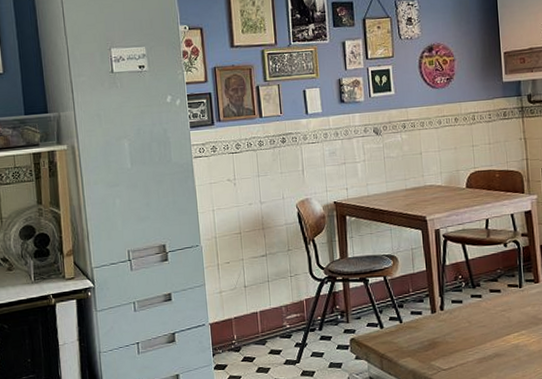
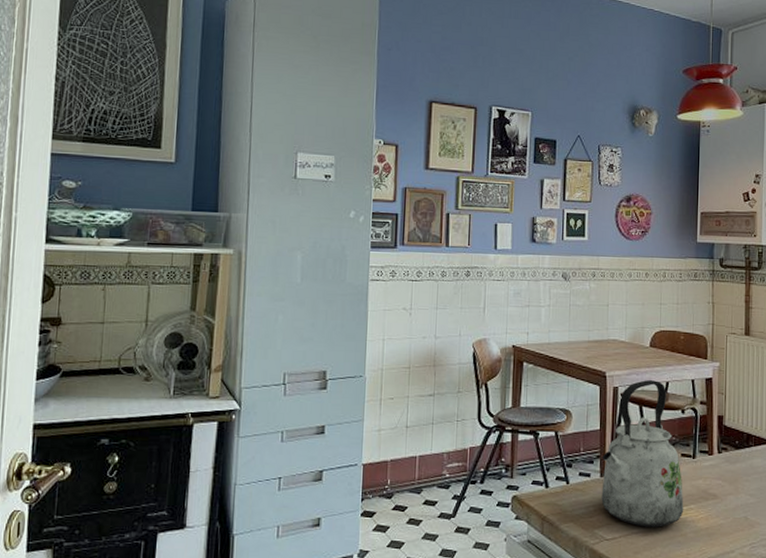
kettle: none [431,218,516,355] -> present [601,379,684,527]

